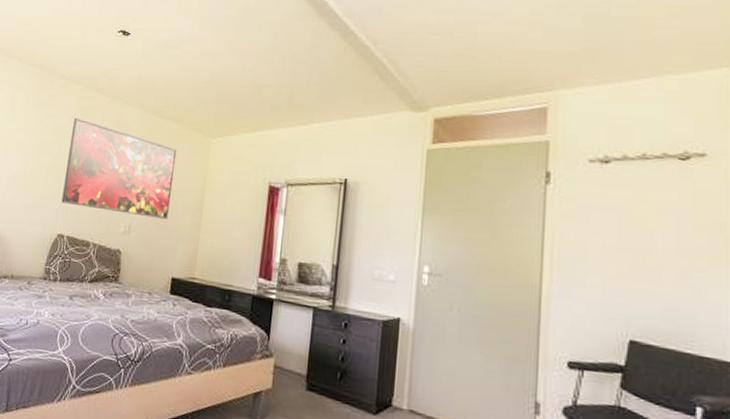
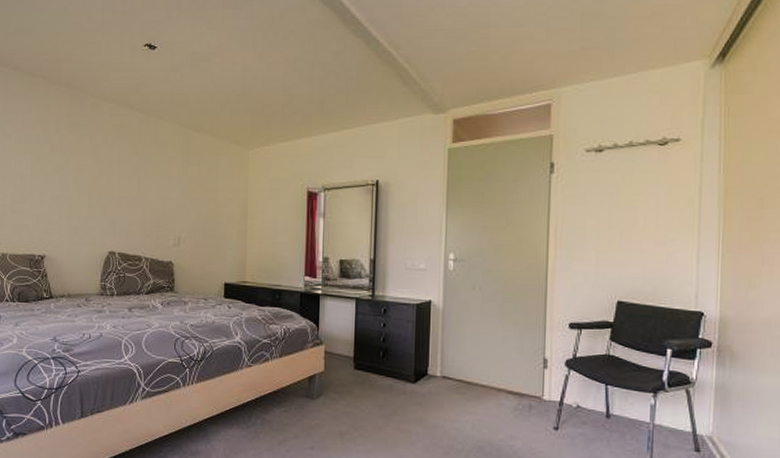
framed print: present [61,117,177,219] -> none [108,136,217,229]

